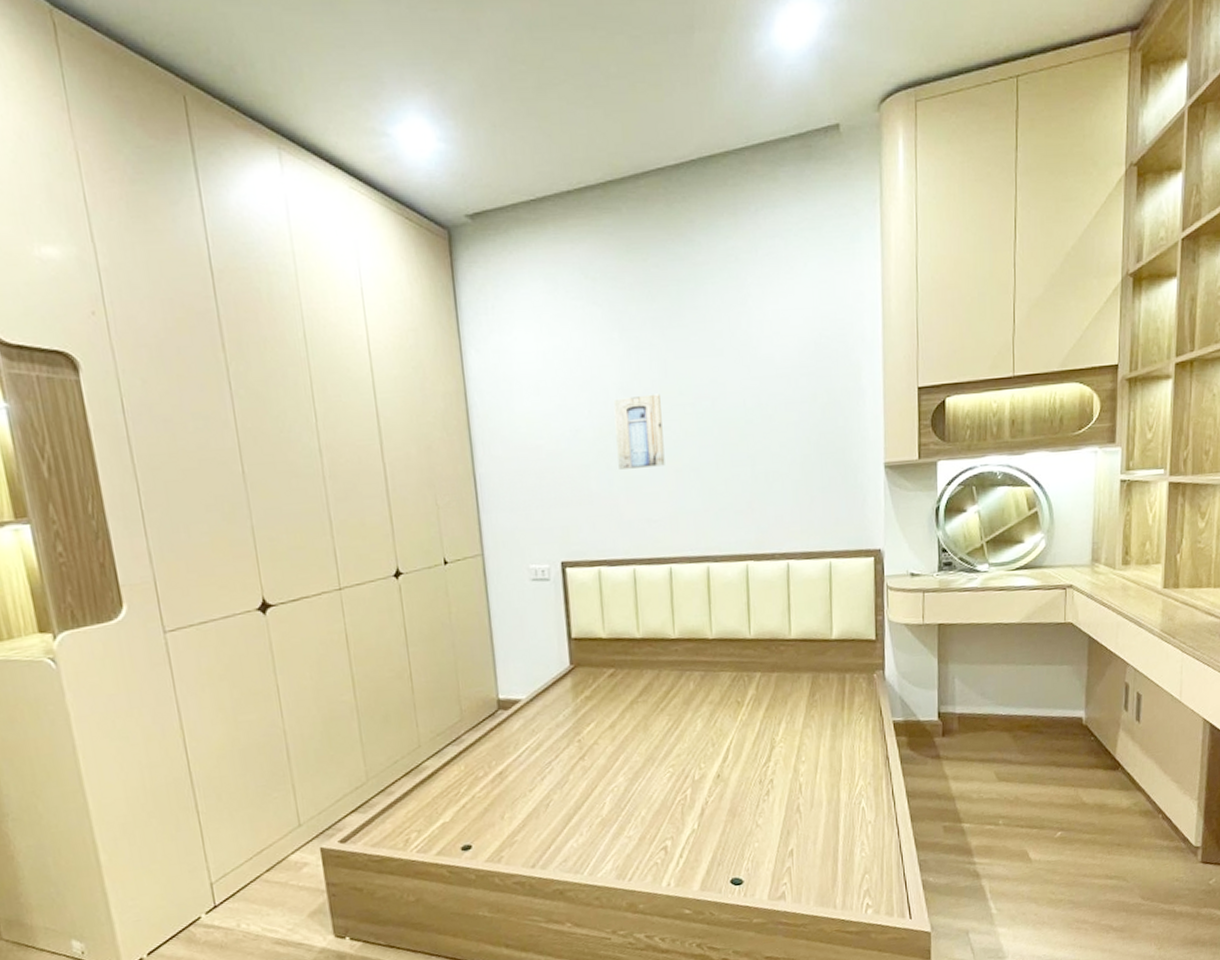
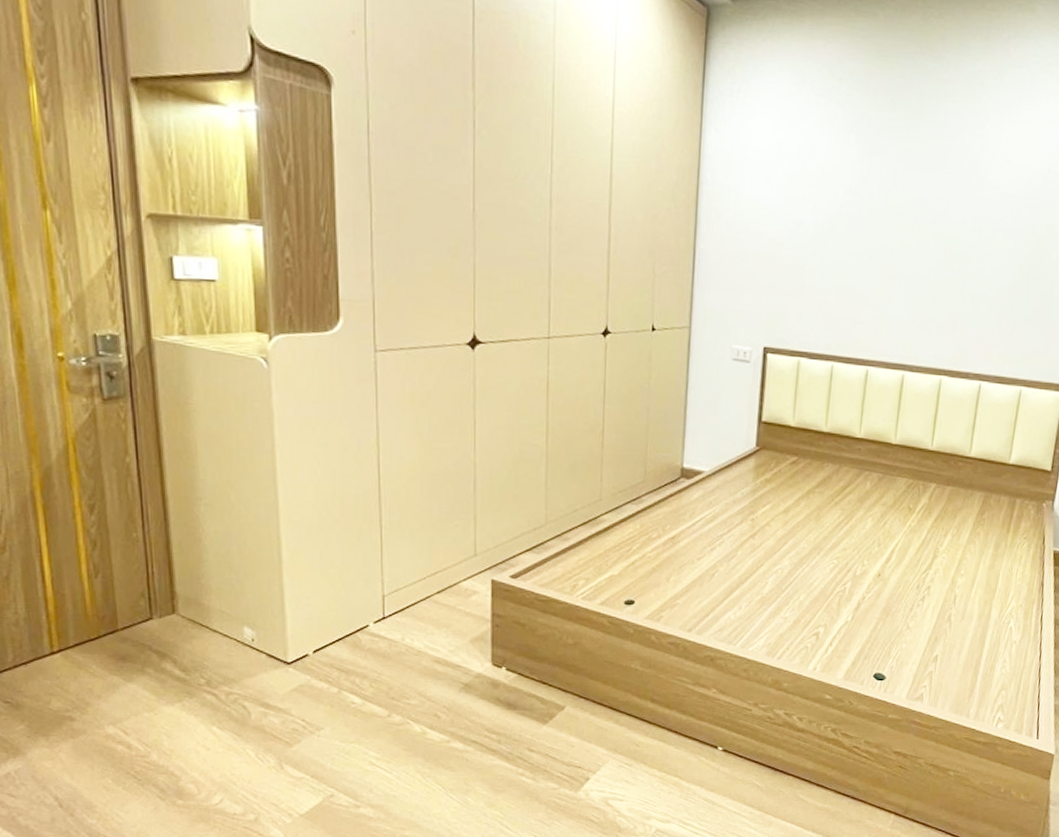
wall art: present [613,394,665,470] -> none [834,198,885,271]

